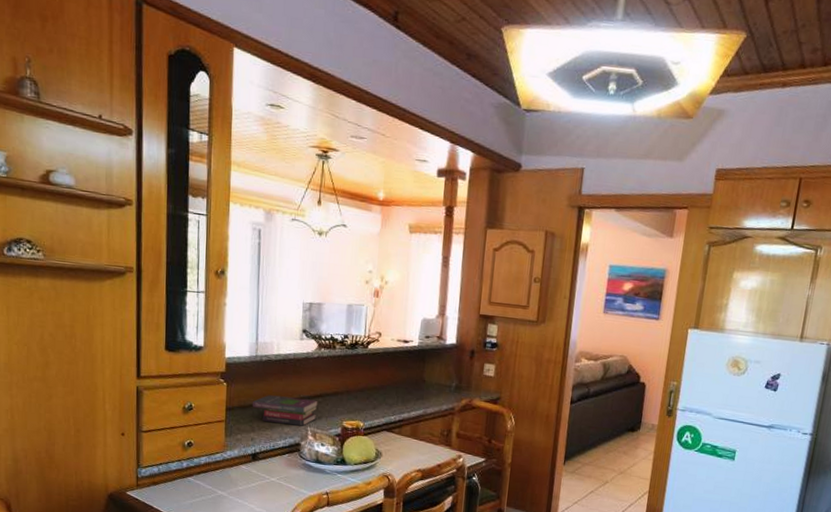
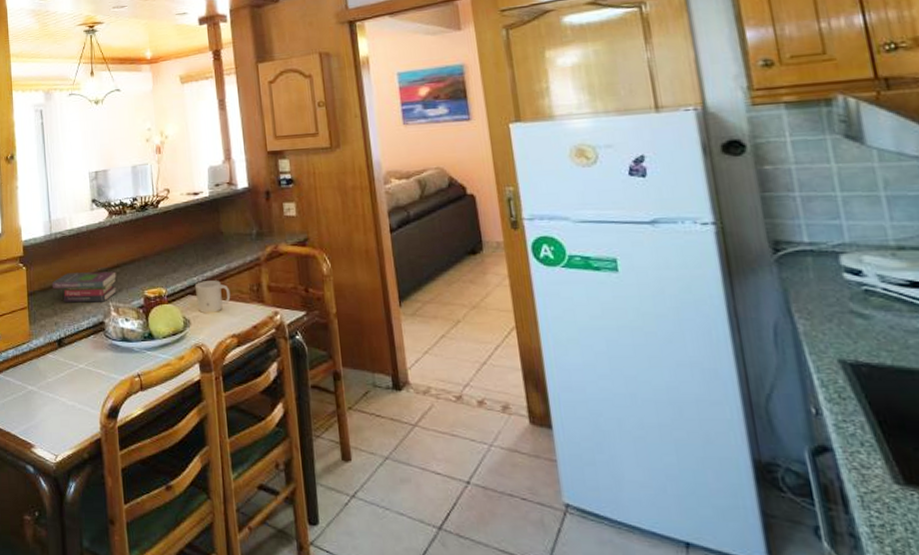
mug: none [390,420,423,450] -> present [194,280,231,314]

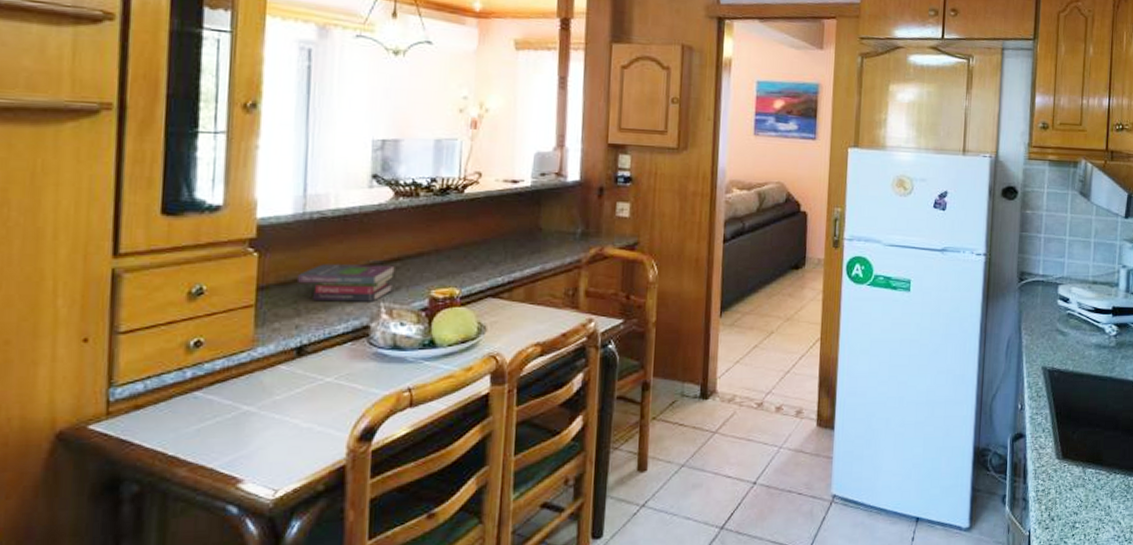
mug: present [194,280,231,314] -> none [497,282,541,319]

